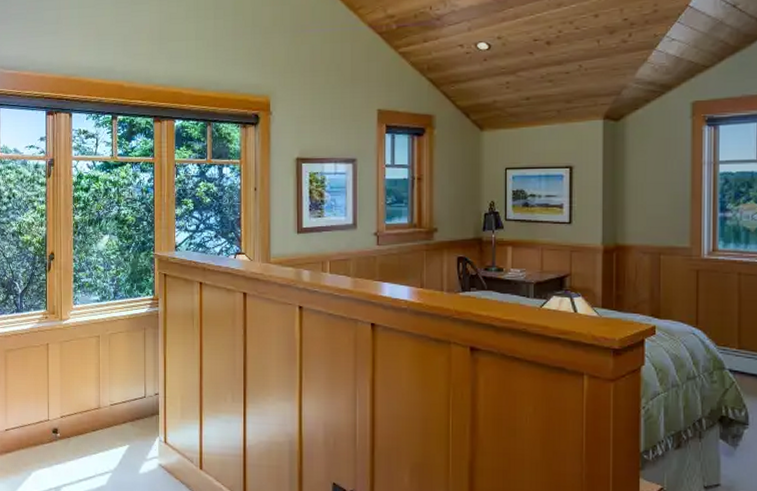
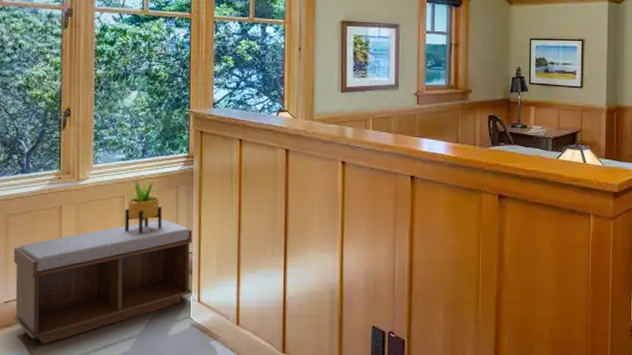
bench: none [11,359,159,471] -> present [13,219,193,344]
potted plant: none [100,318,132,373] -> present [125,177,162,234]

